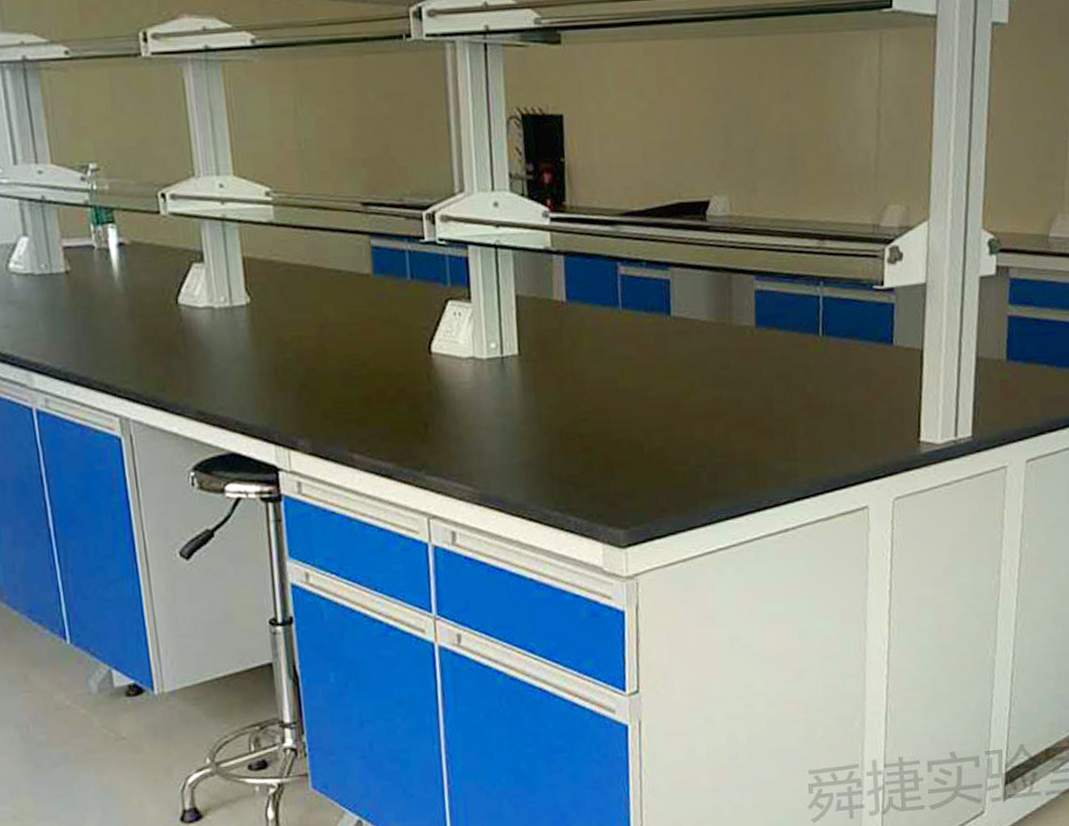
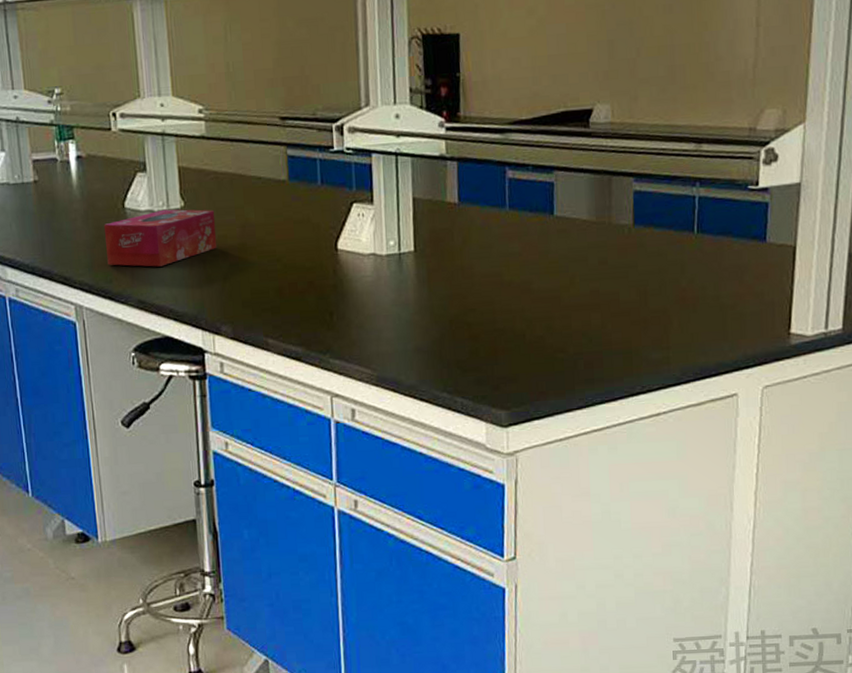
tissue box: none [153,305,291,373] -> present [103,209,217,267]

